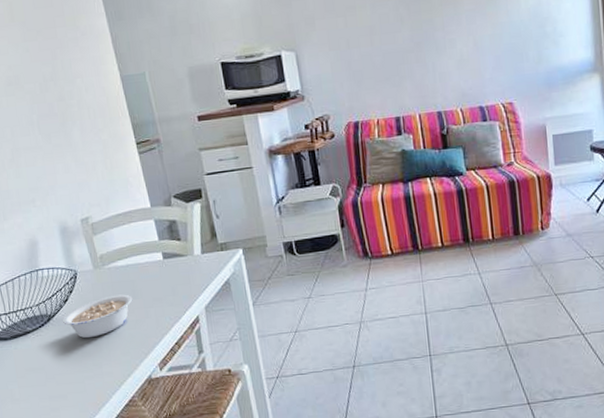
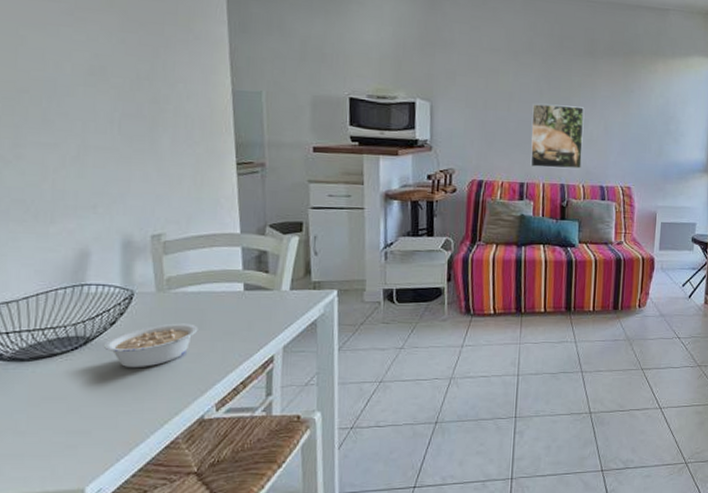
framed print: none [395,26,456,99] -> present [530,104,585,169]

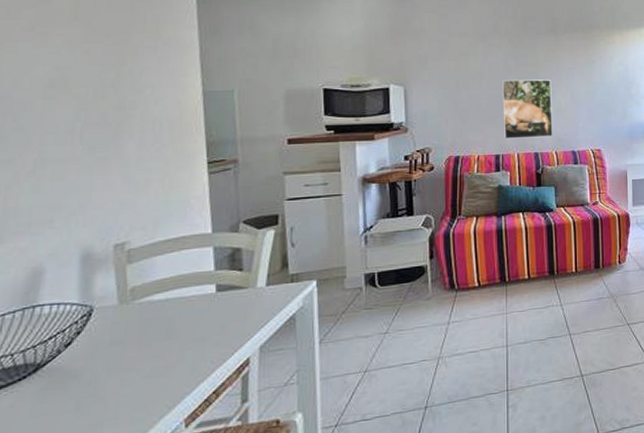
legume: present [103,323,198,368] -> none [56,334,166,392]

